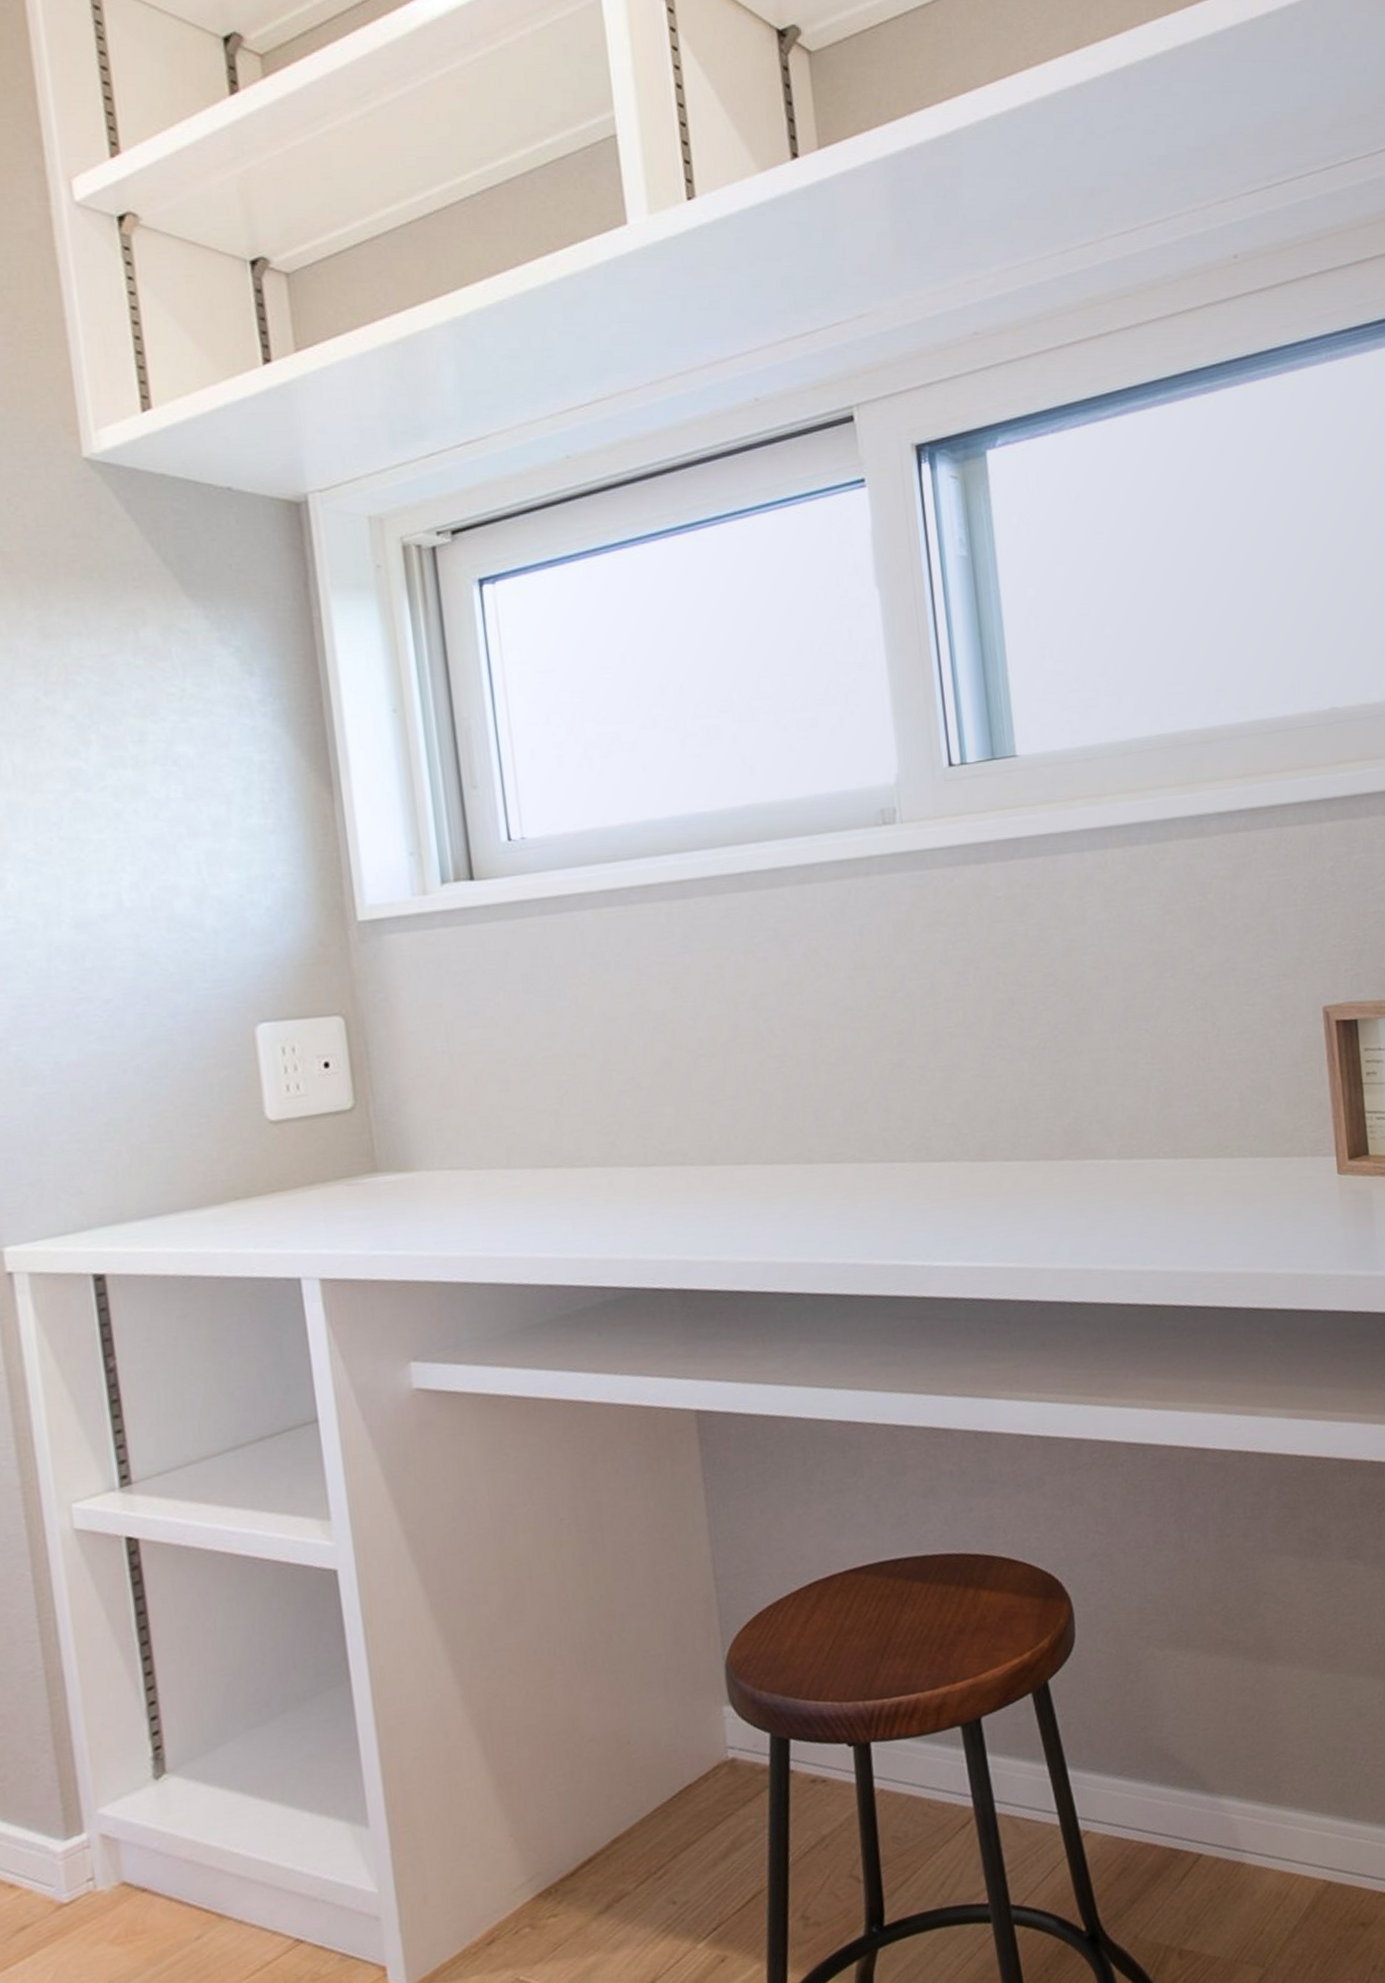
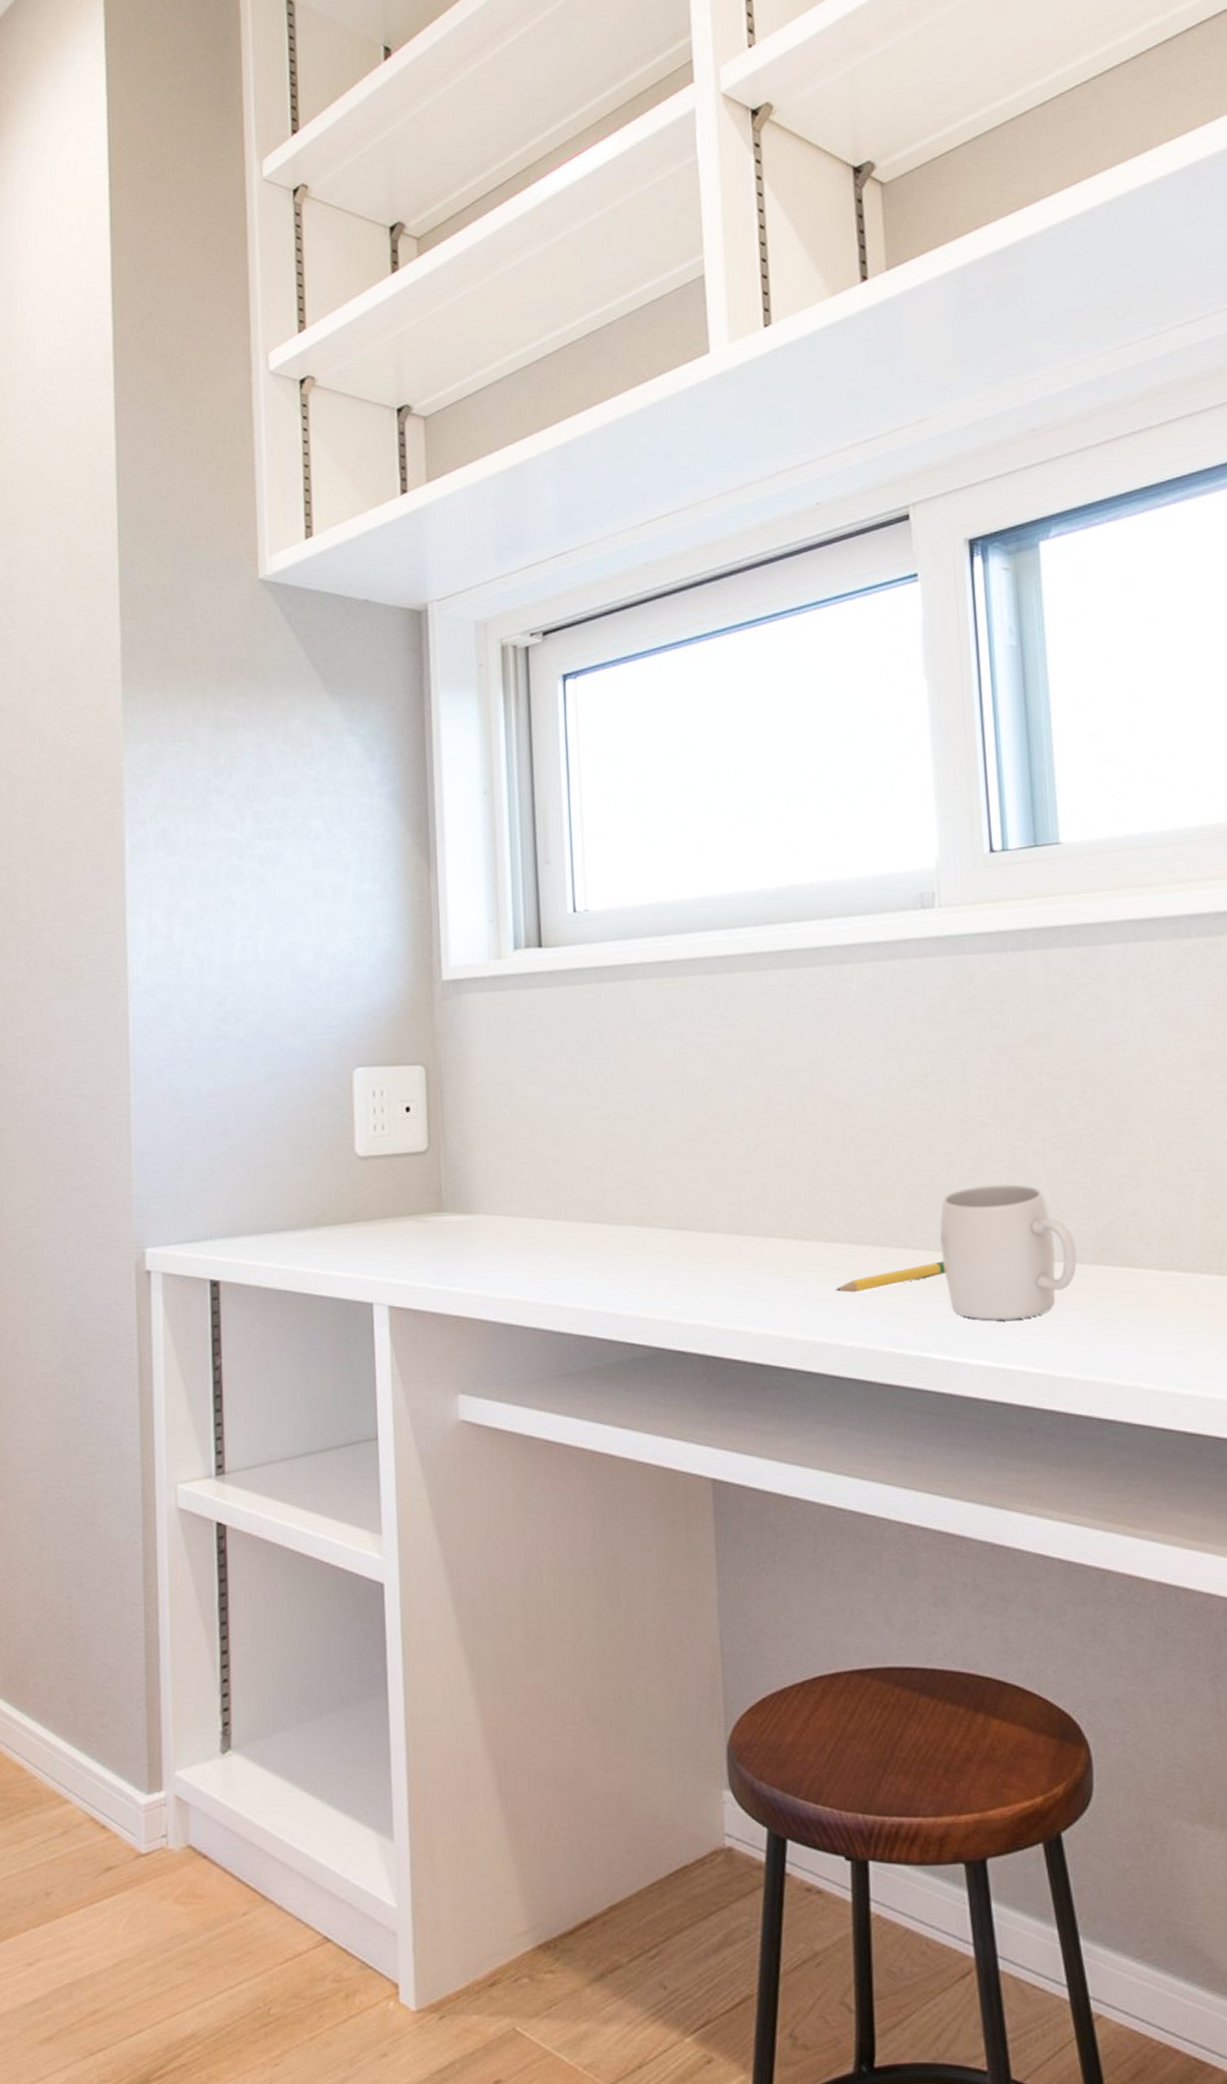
pencil: none [812,1171,922,1212] -> present [834,1261,946,1293]
mug: none [914,1091,1046,1224] -> present [939,1184,1077,1320]

